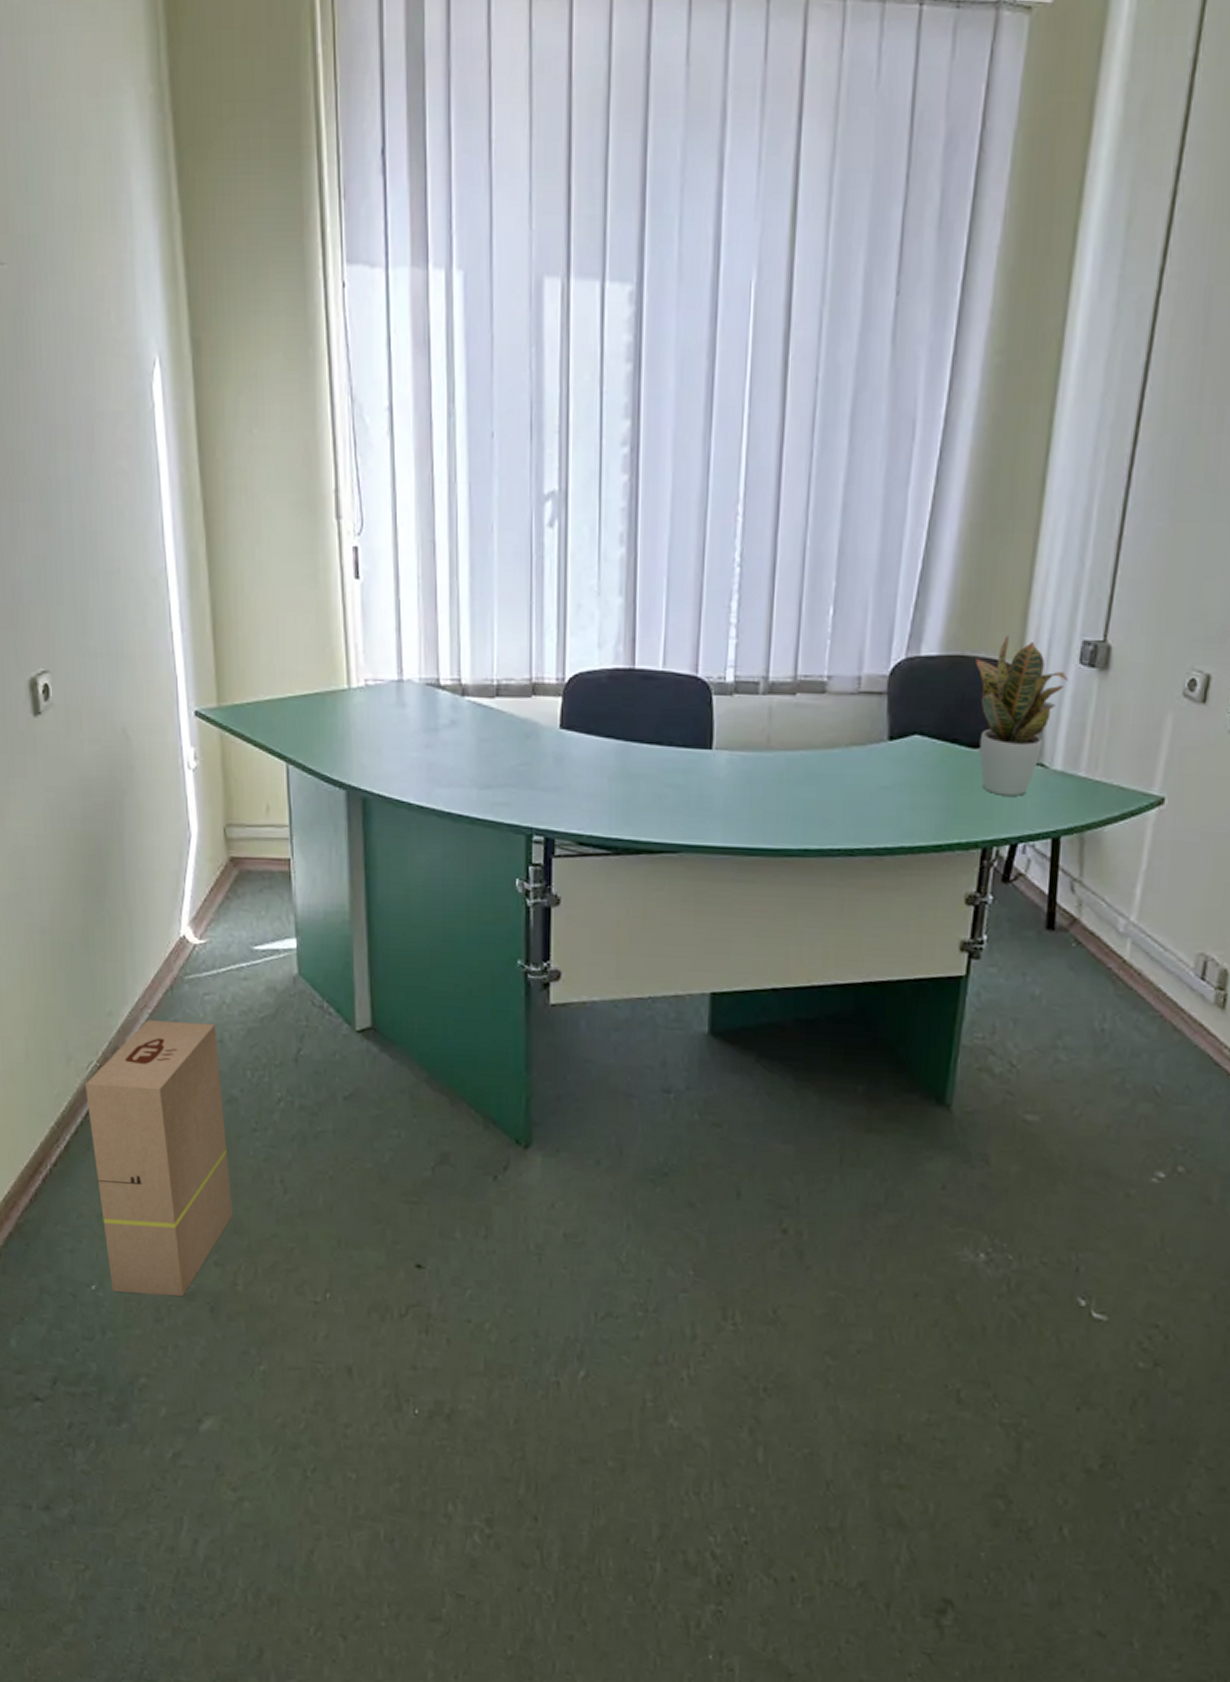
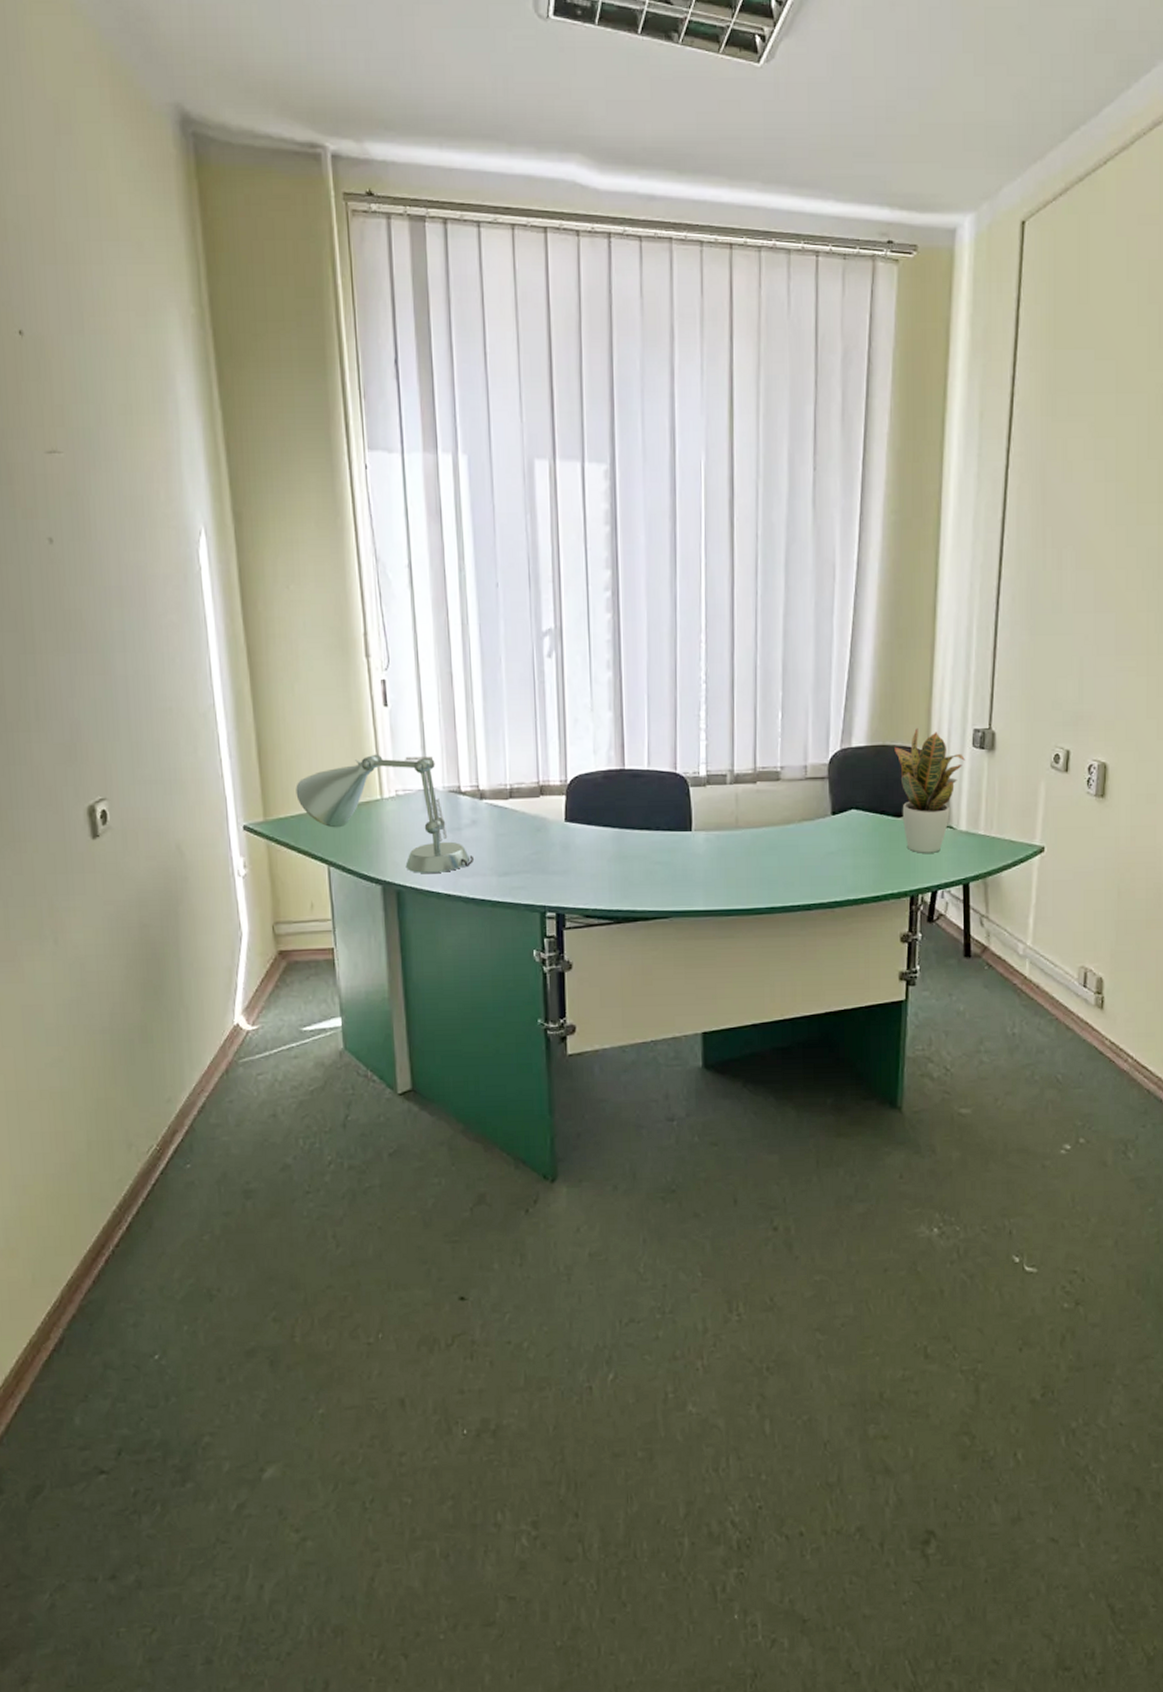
cardboard box: present [86,1020,233,1297] -> none [146,1100,289,1358]
desk lamp: none [253,635,453,780] -> present [296,754,475,873]

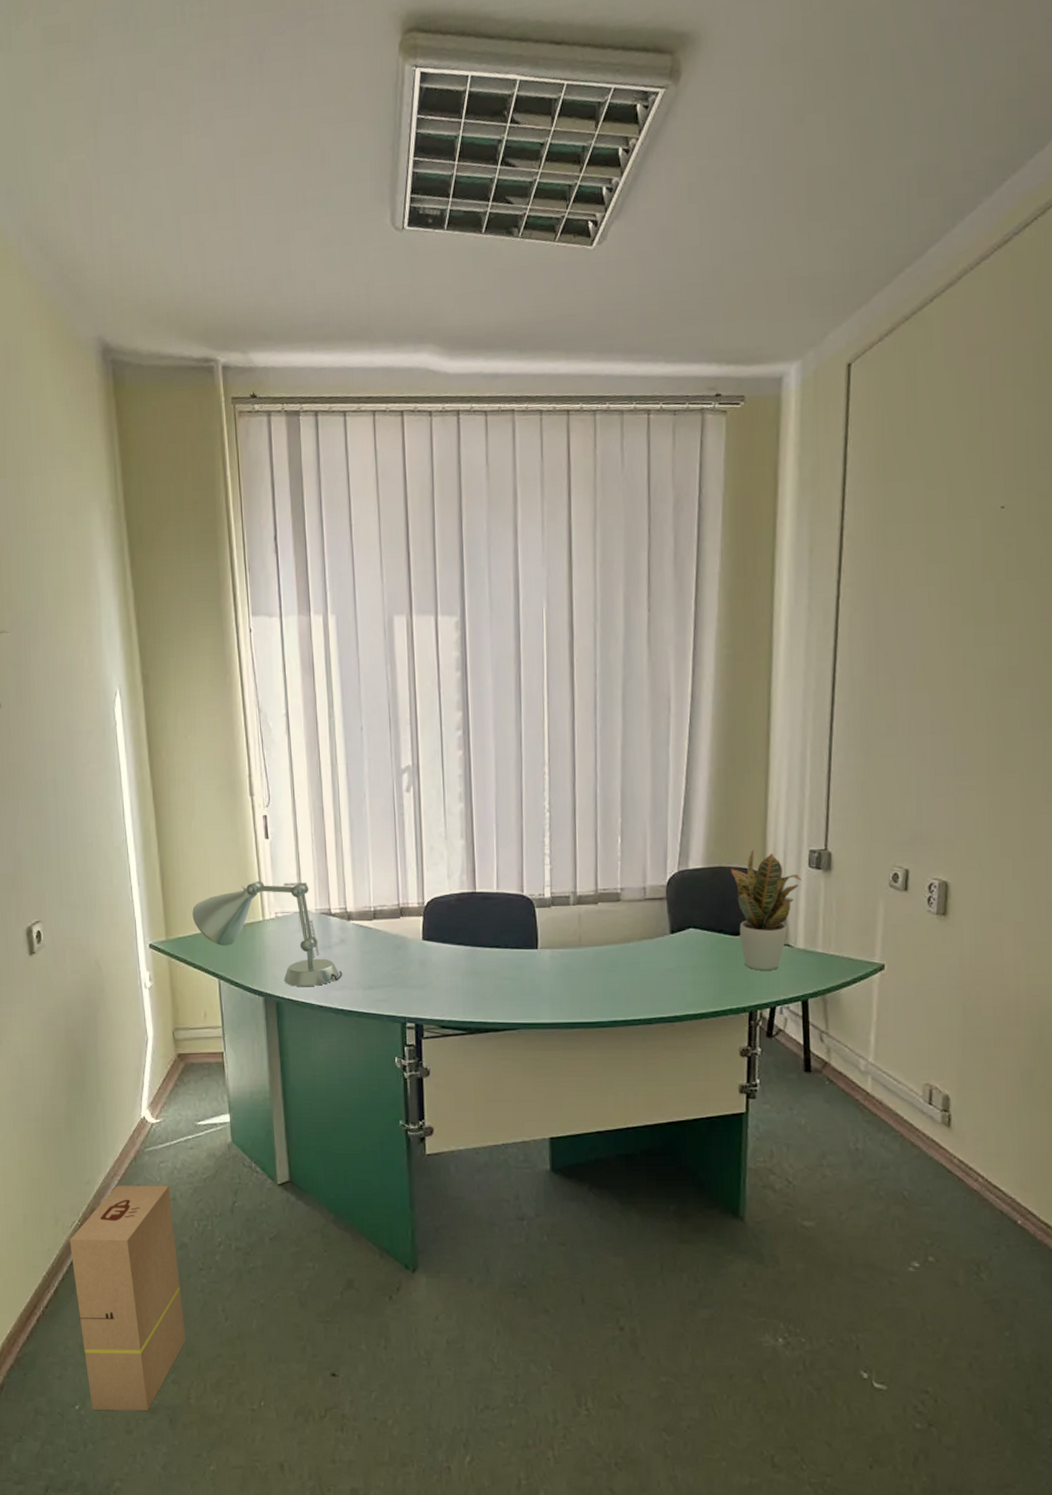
cardboard box: none [146,1100,289,1358] -> present [70,1185,186,1412]

